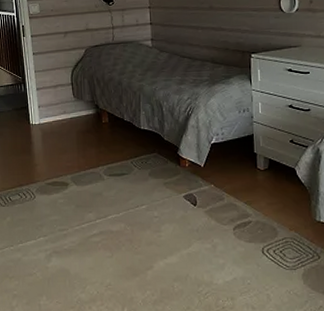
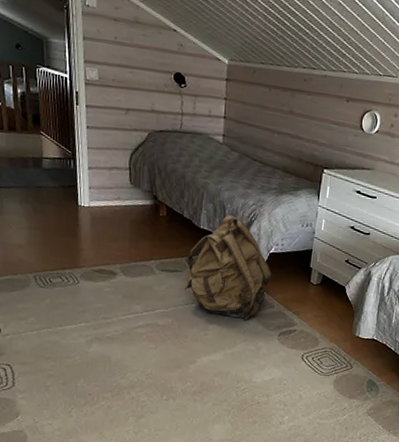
backpack: none [130,112,217,217] -> present [184,215,272,320]

